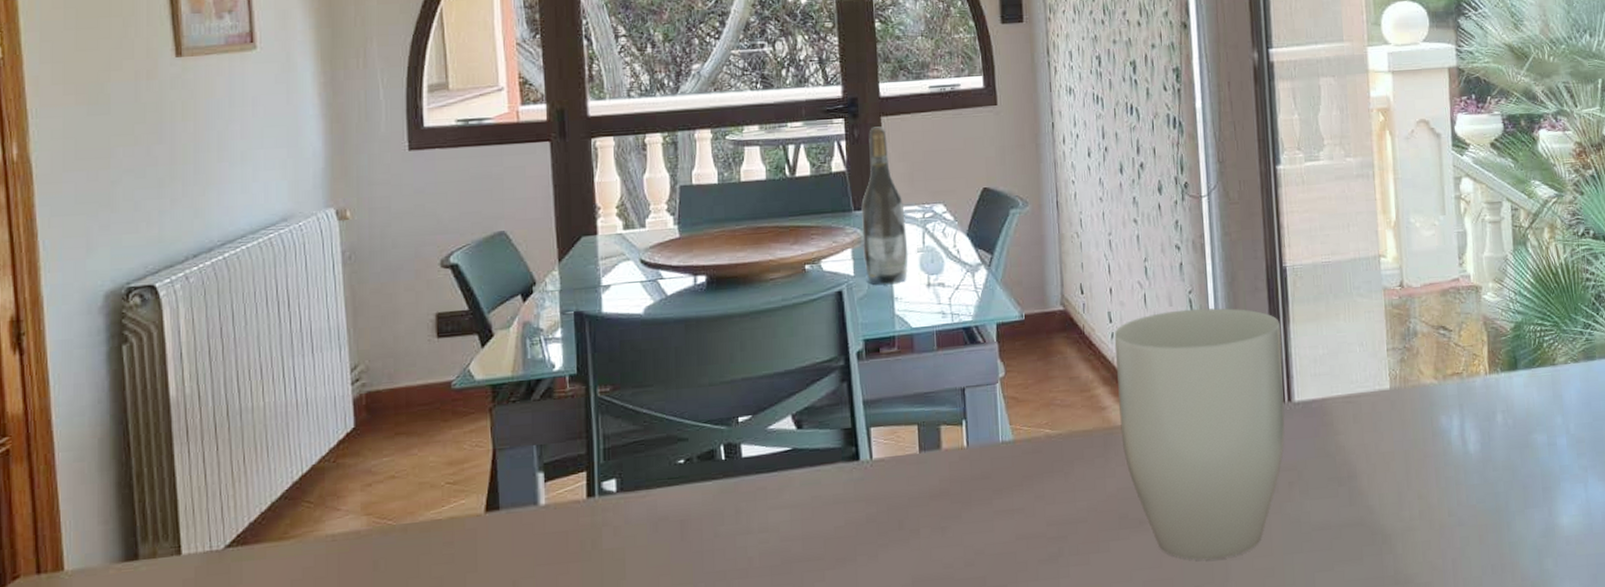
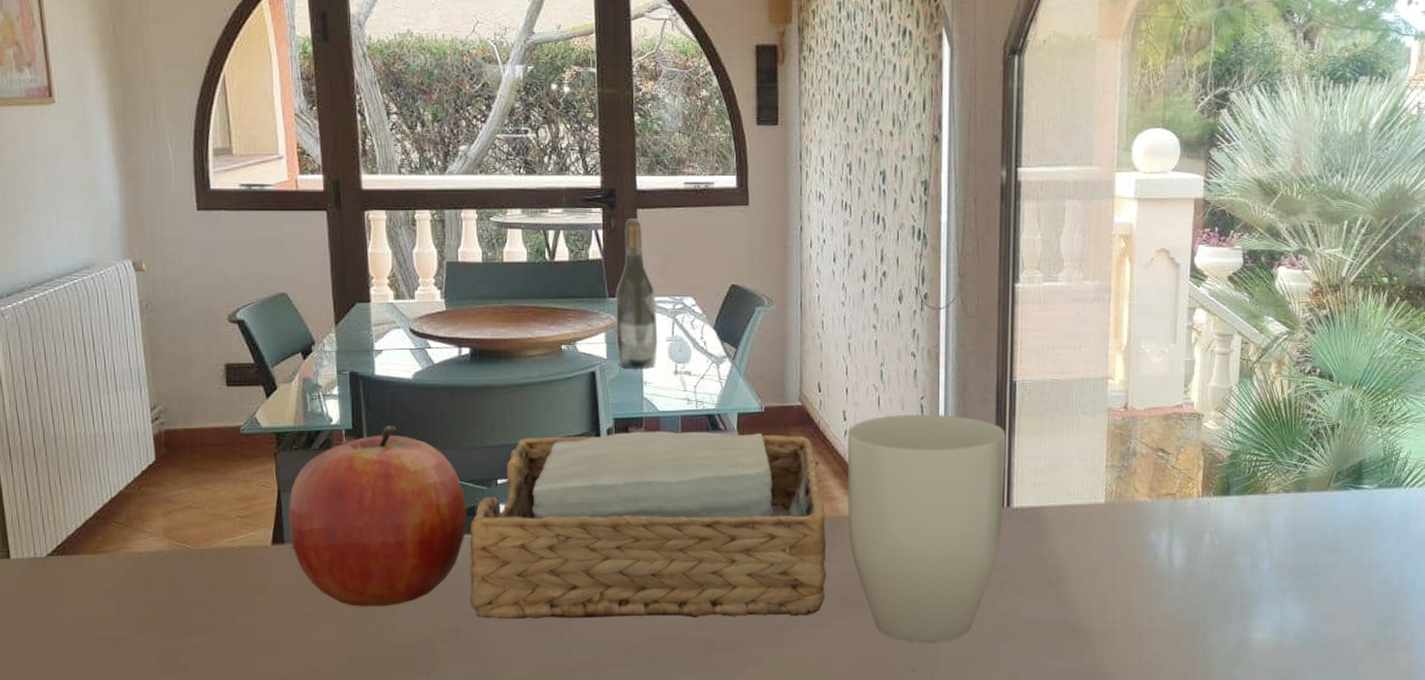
fruit: none [504,367,705,576] -> present [288,426,467,607]
napkin holder: none [708,342,1102,577] -> present [469,431,826,620]

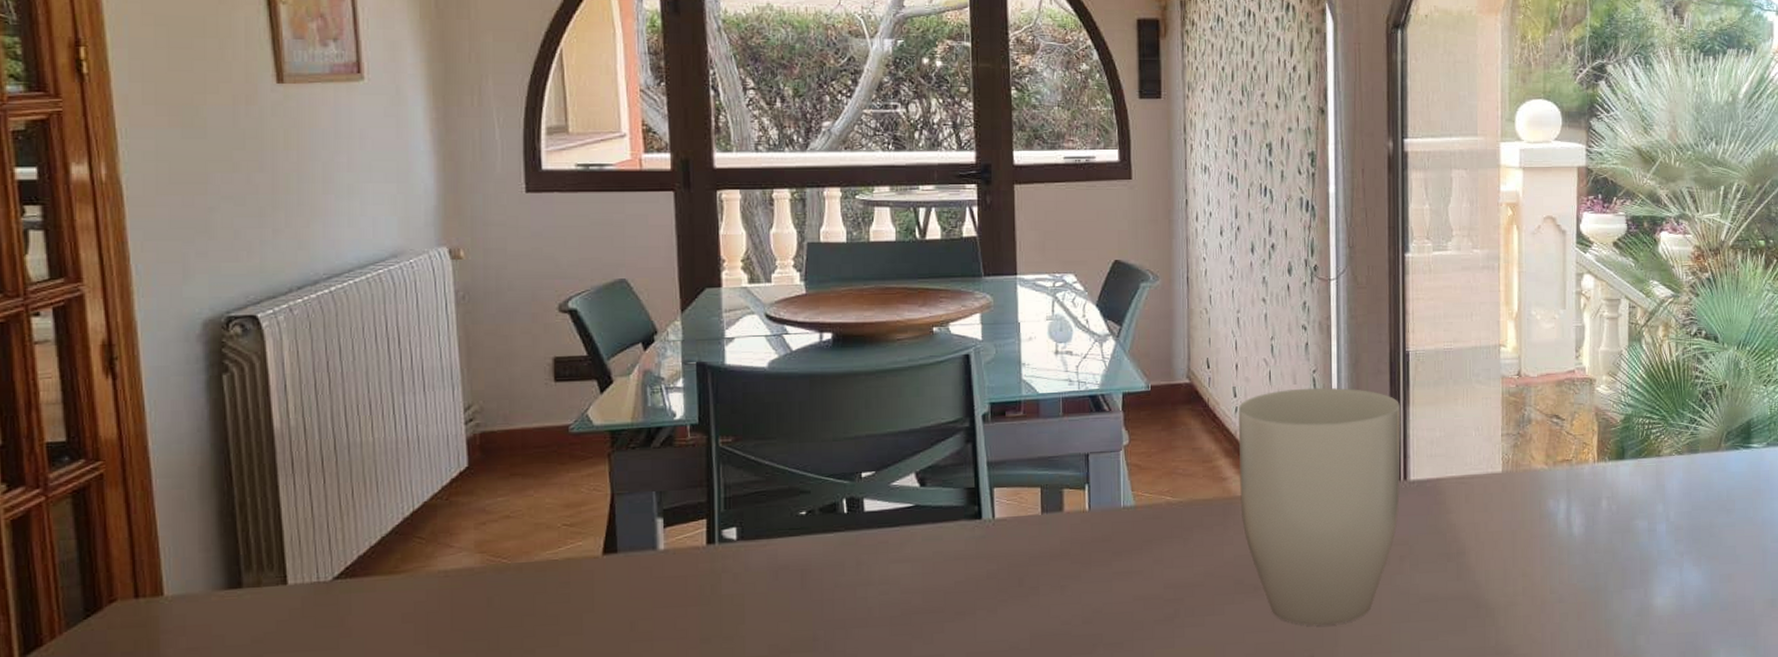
fruit: present [288,426,467,607] -> none [623,419,827,620]
napkin holder: present [469,431,826,620] -> none [829,413,1219,625]
wine bottle: present [616,218,658,368] -> none [991,194,1037,350]

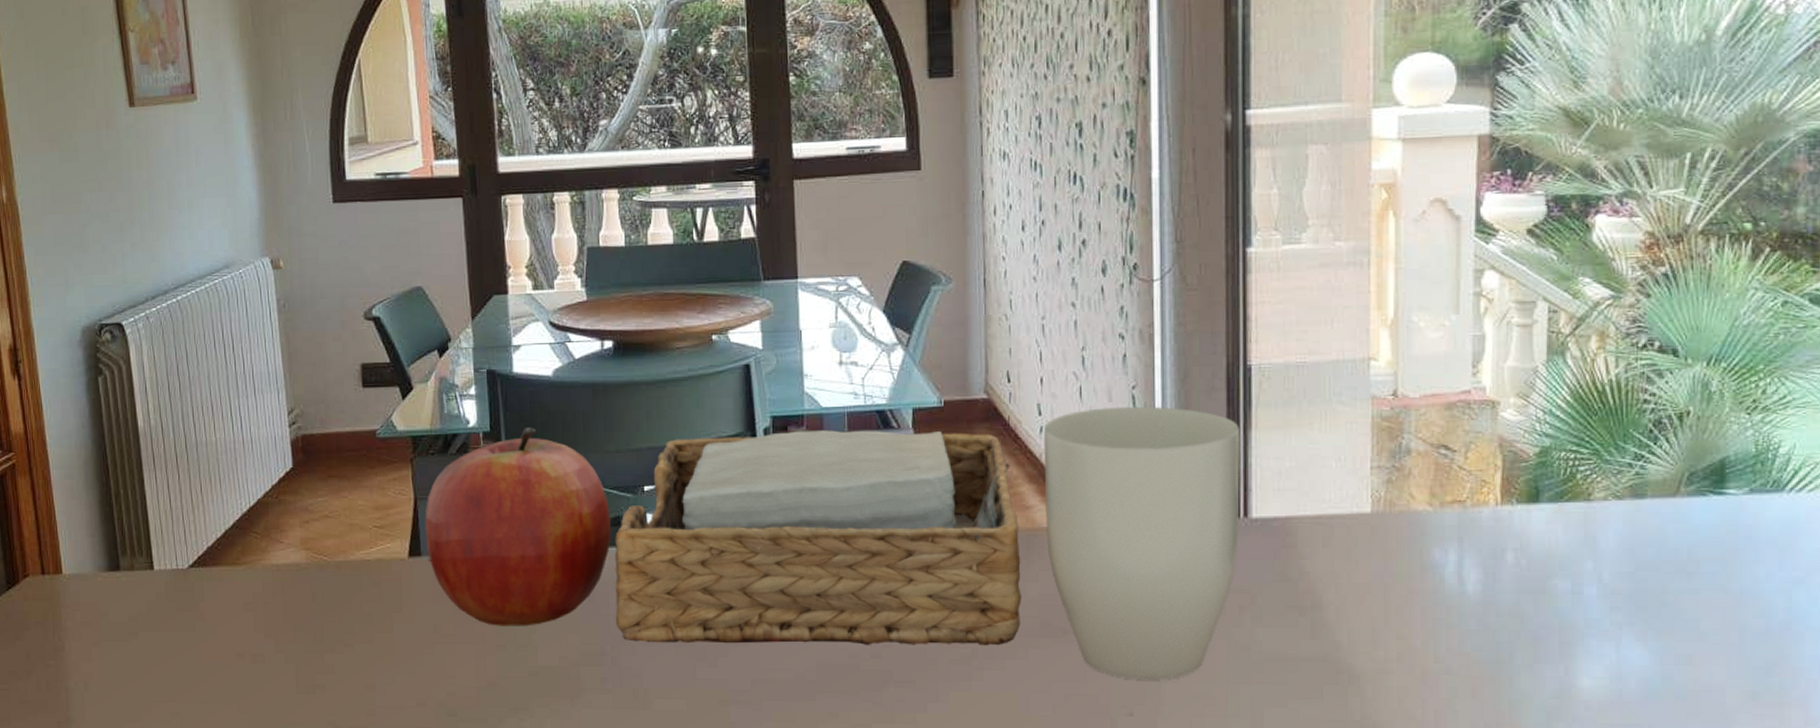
fruit: none [623,419,827,620] -> present [425,428,611,626]
napkin holder: none [829,413,1219,625] -> present [614,430,1022,646]

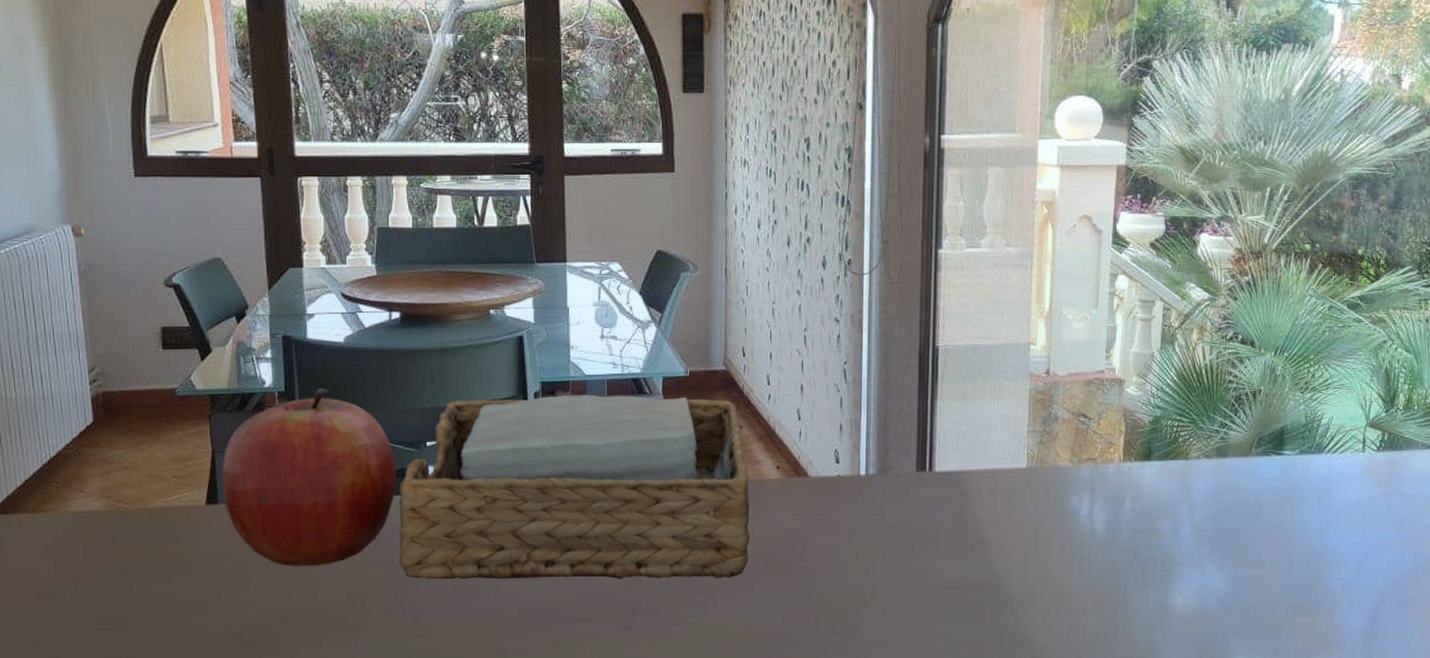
mug: present [1043,406,1240,679] -> none [771,379,927,604]

